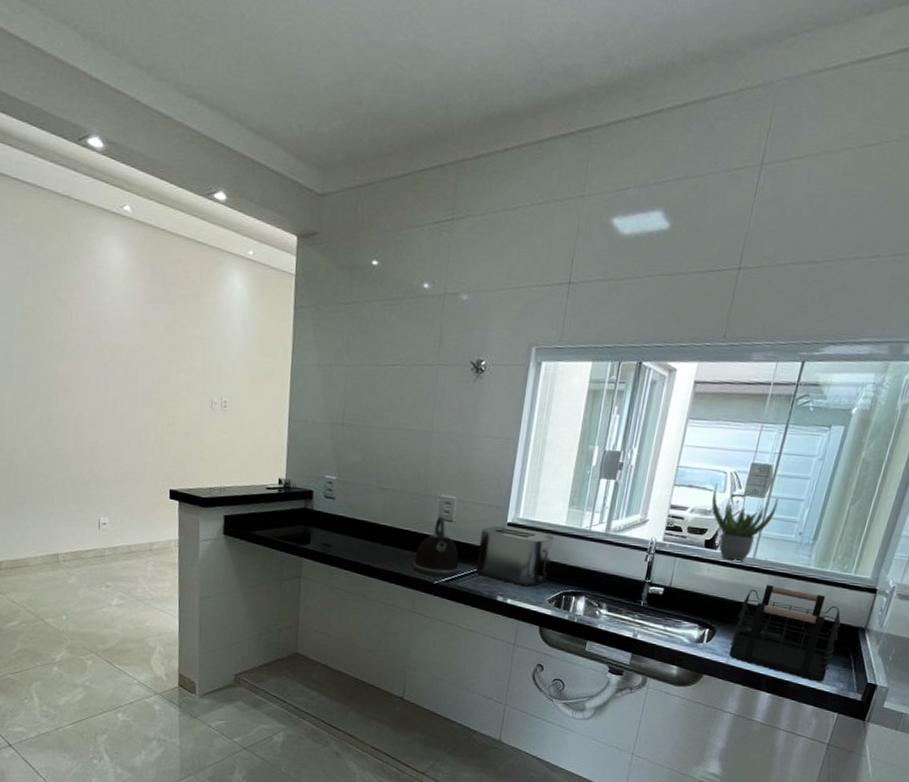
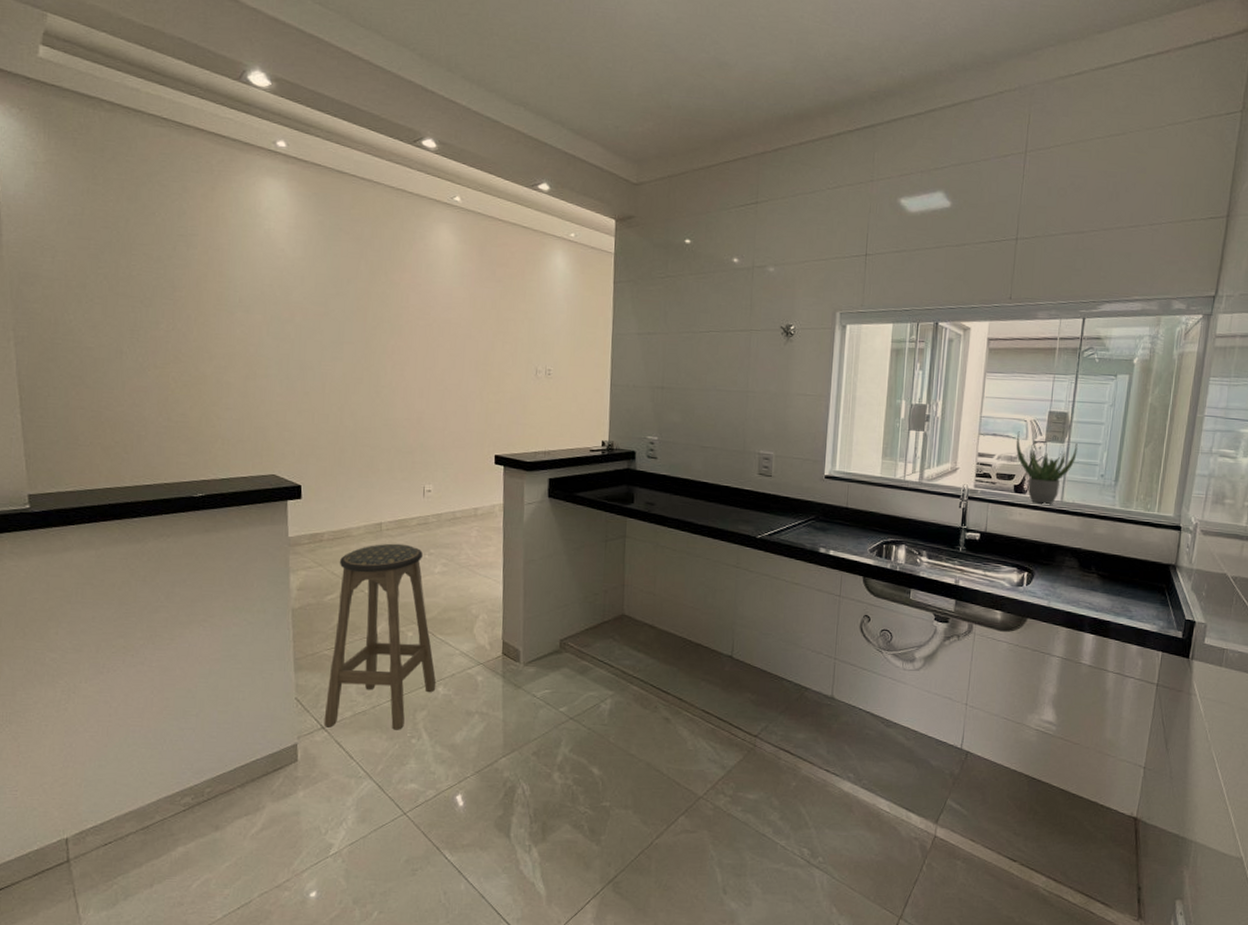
stool: none [10,574,116,751] -> present [324,543,437,730]
kettle: present [413,516,460,577] -> none [735,471,782,531]
toaster: present [476,526,555,587] -> none [798,479,871,538]
dish rack: present [729,584,842,681] -> none [1049,525,1153,620]

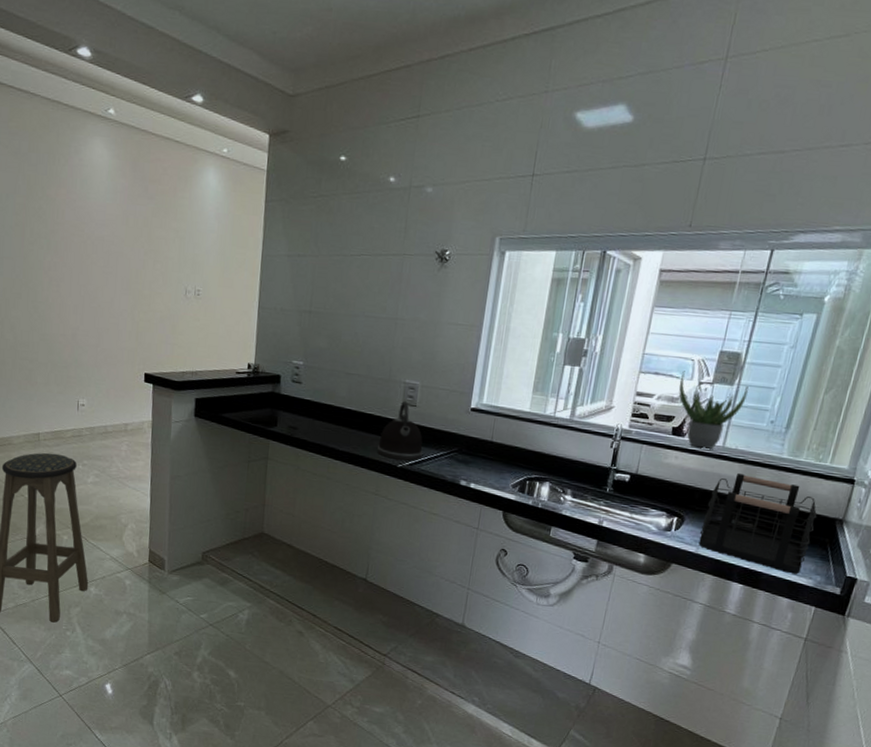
kettle: none [735,471,782,531] -> present [377,400,424,461]
dish rack: none [1049,525,1153,620] -> present [698,472,817,574]

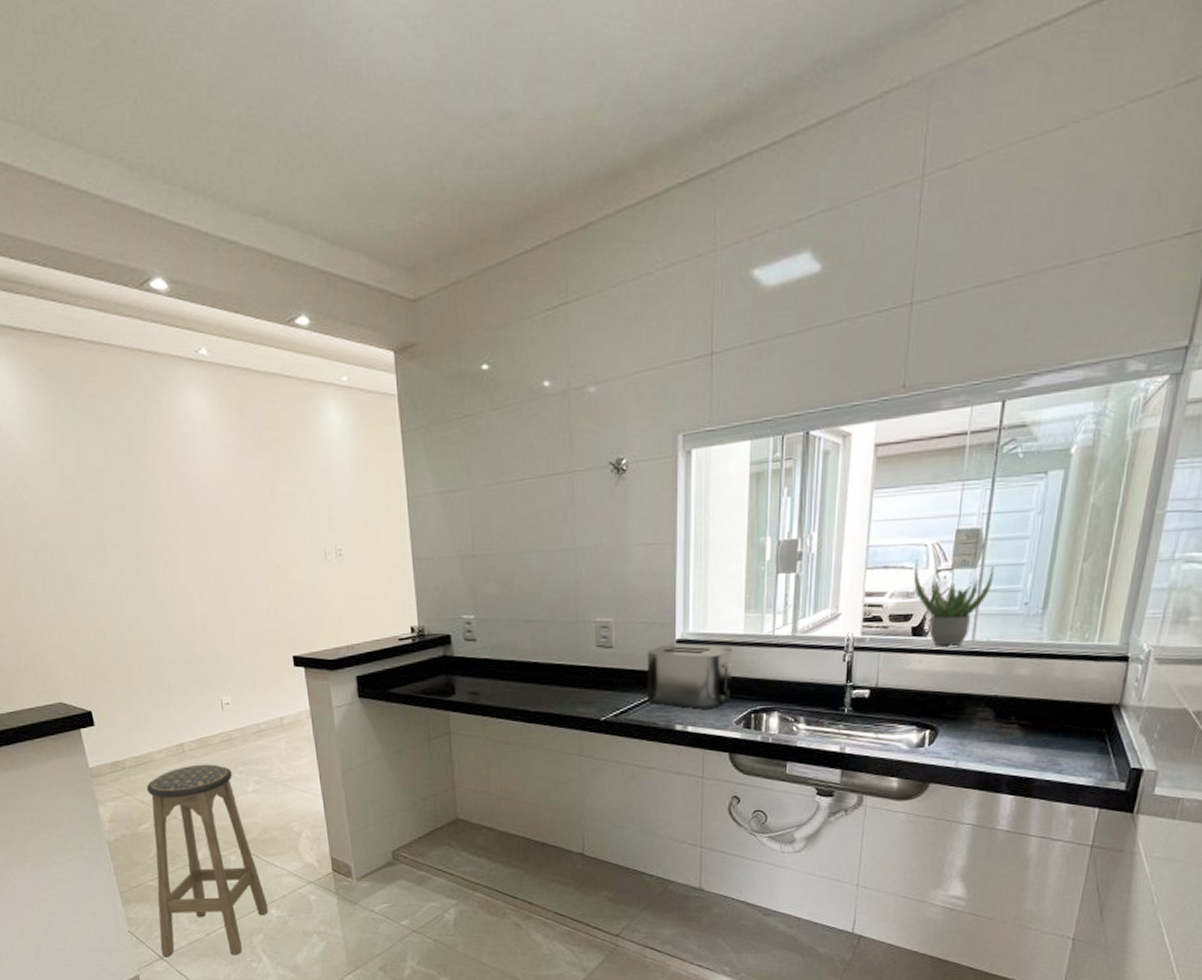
kettle: present [377,400,424,461] -> none [574,642,628,712]
toaster: none [440,411,518,472] -> present [647,644,733,710]
dish rack: present [698,472,817,574] -> none [957,668,1090,774]

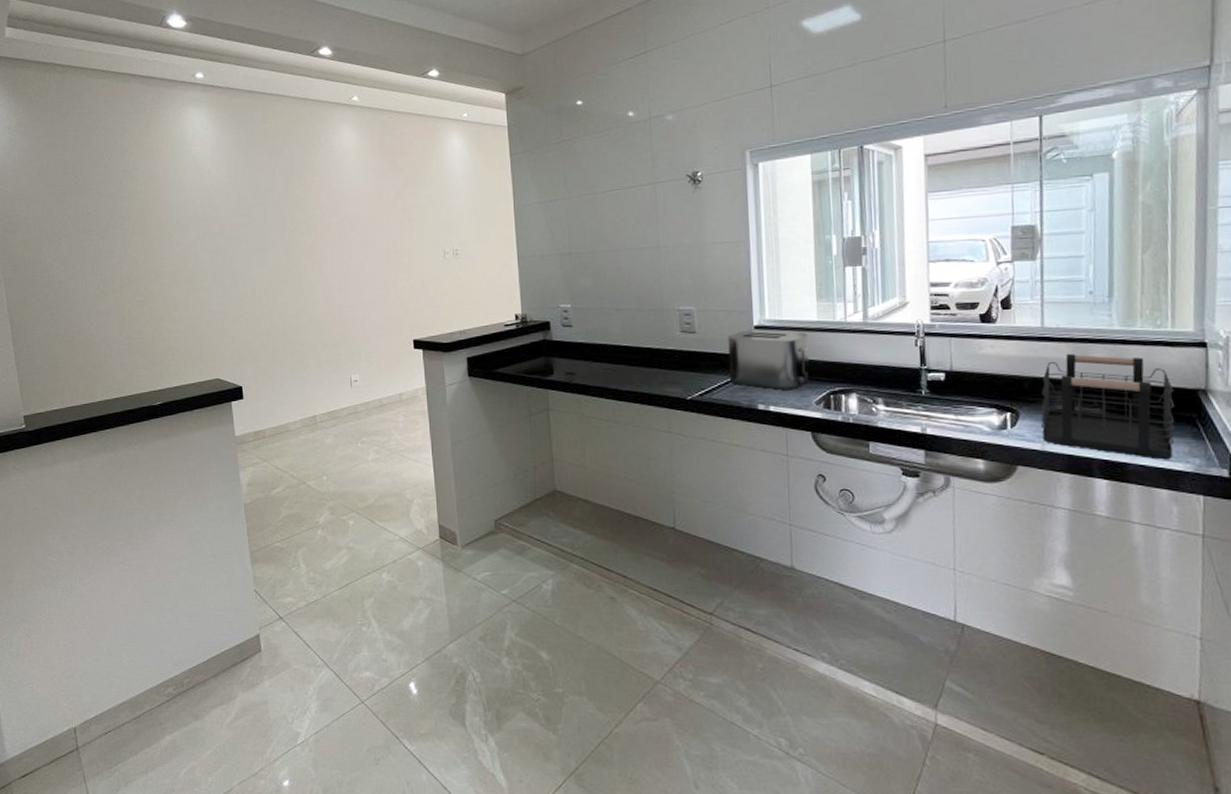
stool: present [146,764,269,957] -> none [281,434,380,618]
potted plant: present [913,559,994,646] -> none [974,253,1054,332]
dish rack: none [957,668,1090,774] -> present [1041,353,1176,459]

